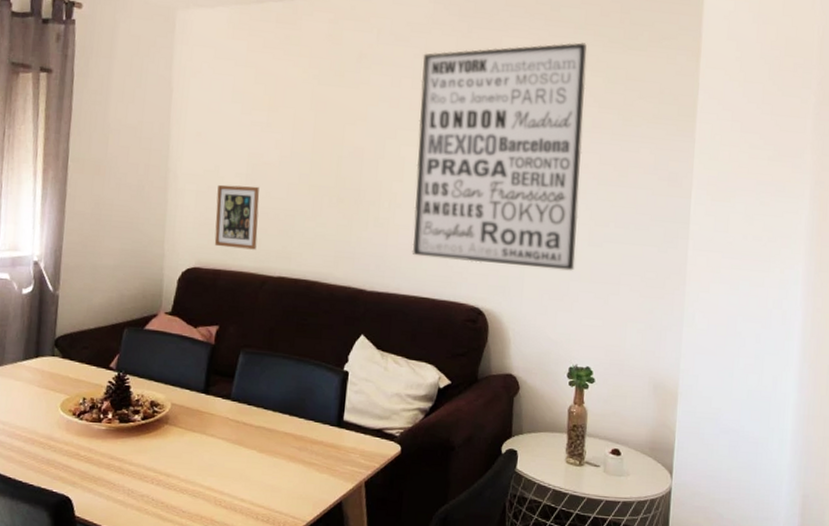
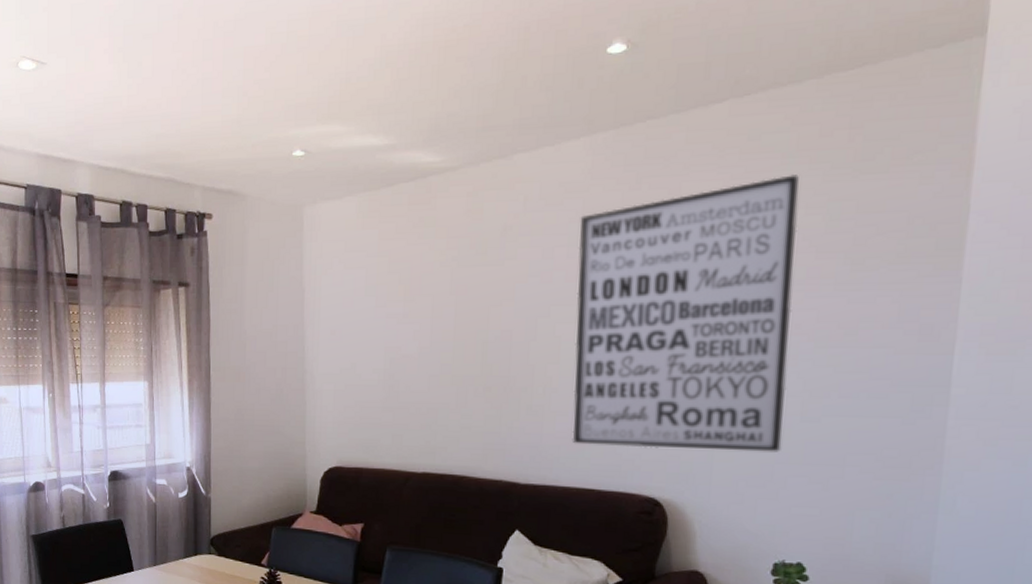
picture frame: present [214,184,260,250] -> none [354,381,399,446]

